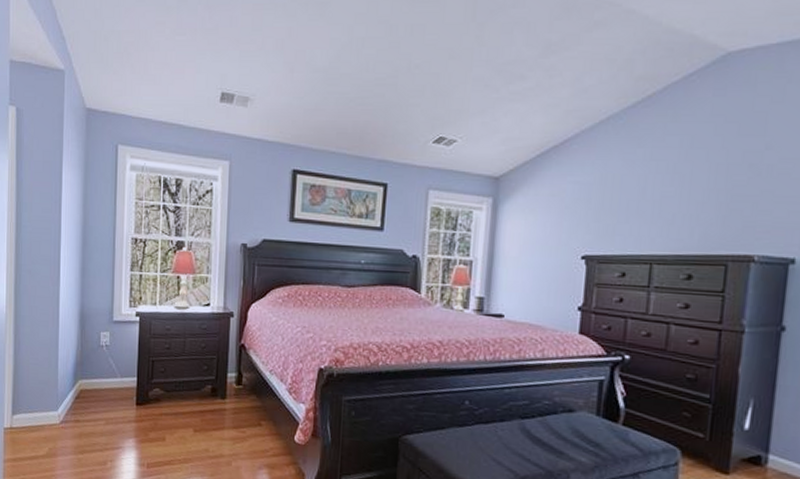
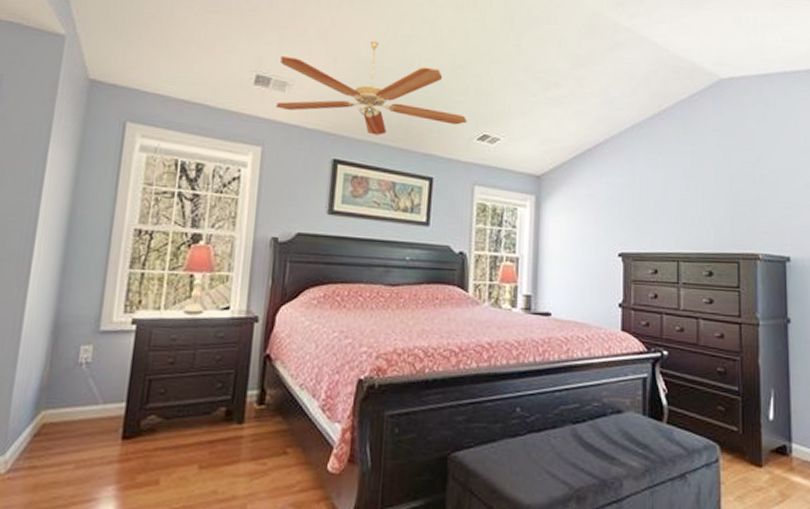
ceiling fan: none [240,48,423,144] -> present [276,41,467,135]

